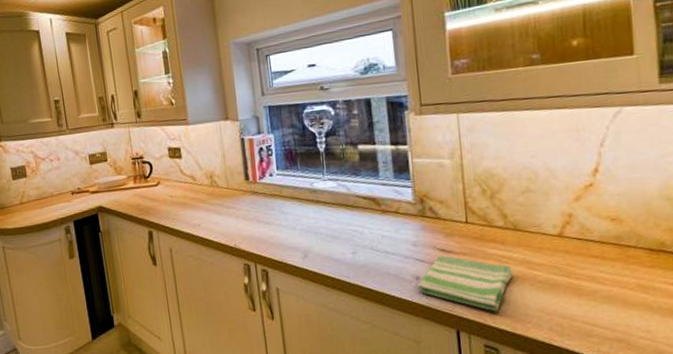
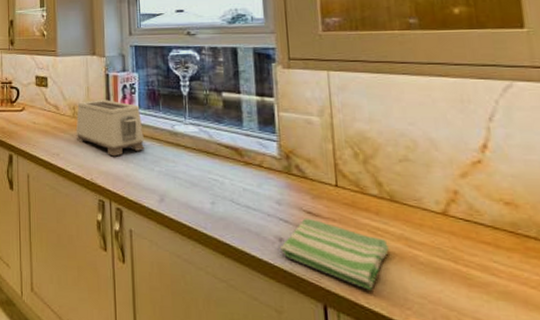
toaster: none [214,164,286,221] -> present [75,100,145,157]

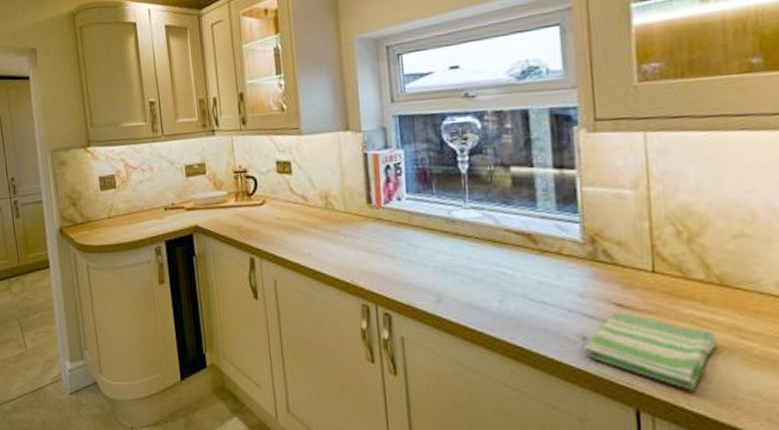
toaster: present [75,100,145,157] -> none [329,184,417,253]

